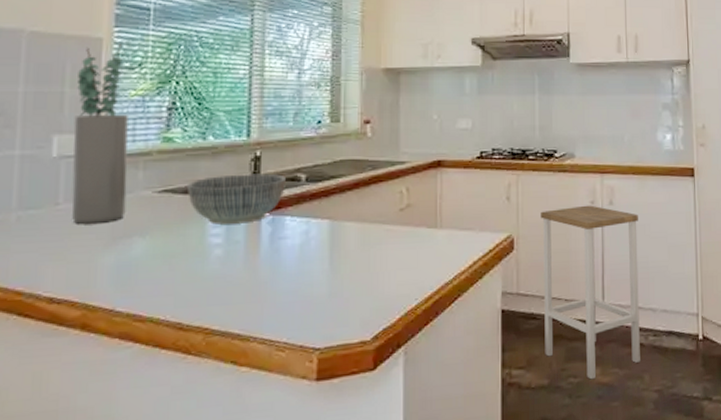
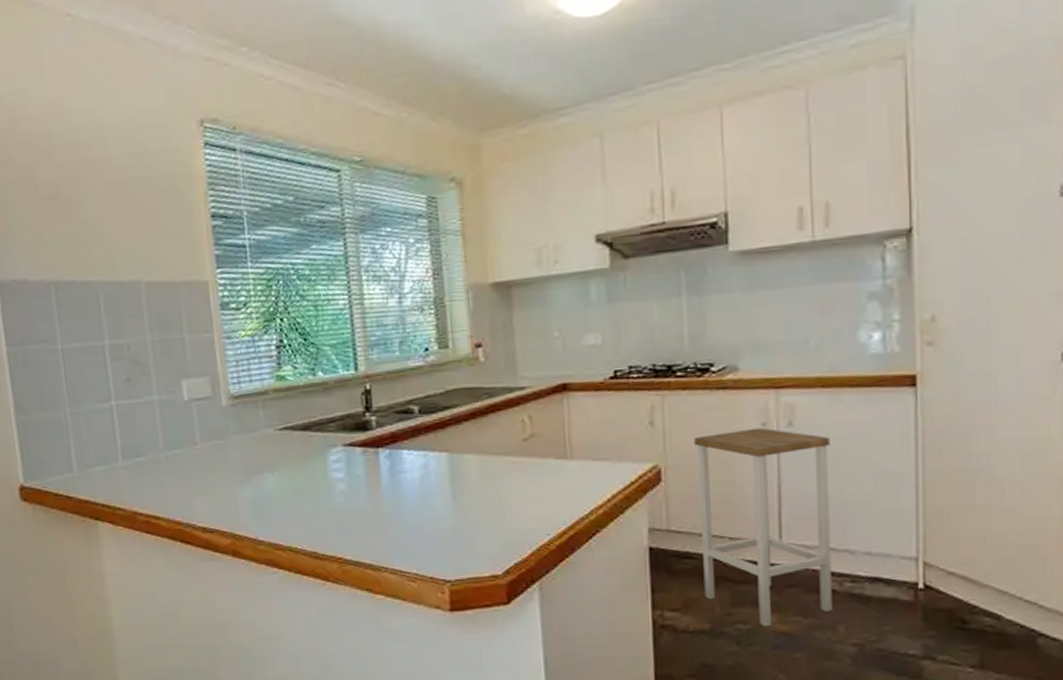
vase: present [71,43,128,224] -> none [192,284,254,462]
bowl: present [186,173,285,225] -> none [304,406,399,460]

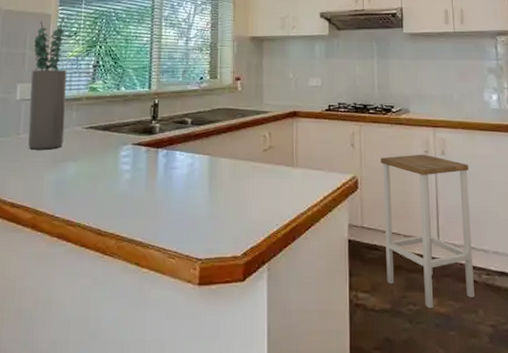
vase: none [192,284,254,462] -> present [28,17,67,150]

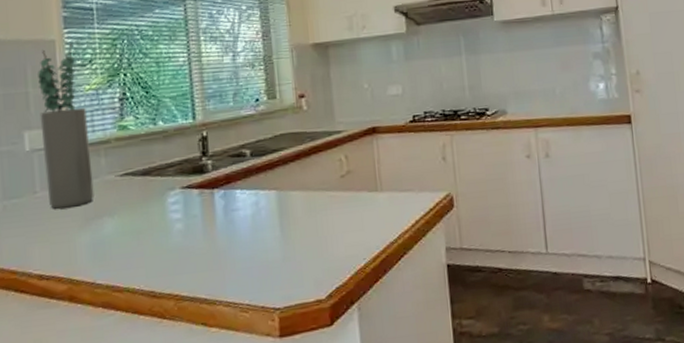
bar stool: present [381,154,475,309] -> none [477,159,589,326]

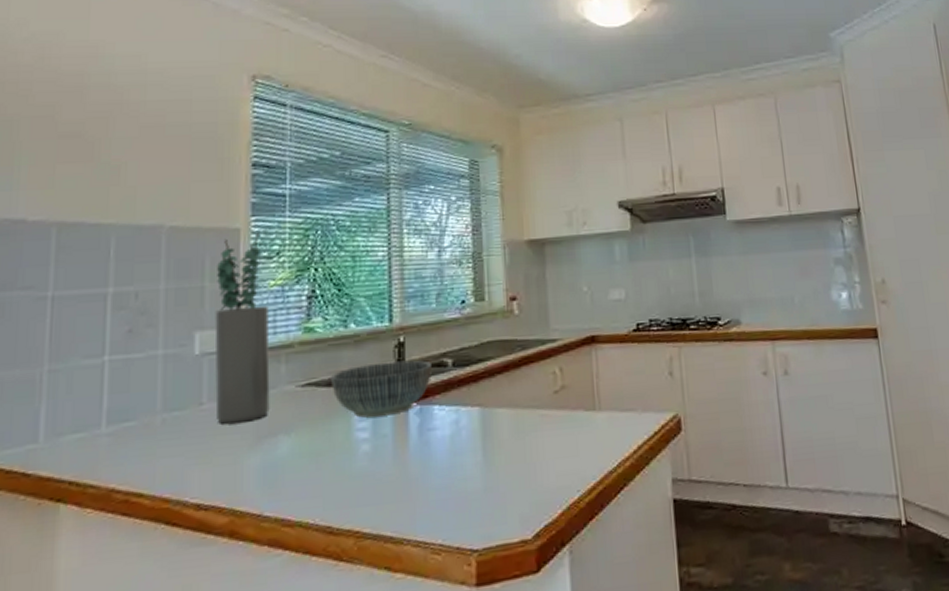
bowl: none [144,151,233,202] -> present [330,360,432,418]

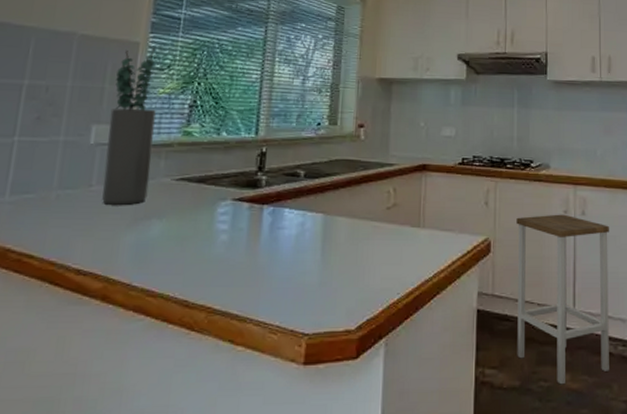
bowl: present [330,360,432,418] -> none [200,167,287,213]
bar stool: none [708,376,836,577] -> present [516,214,609,385]

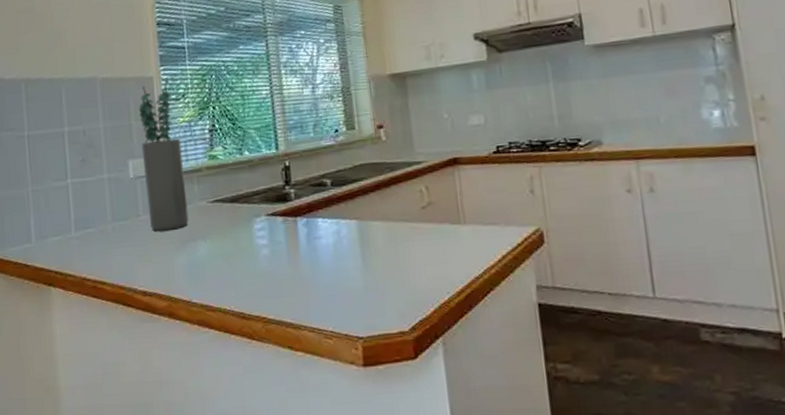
bar stool: present [516,214,609,385] -> none [570,193,708,378]

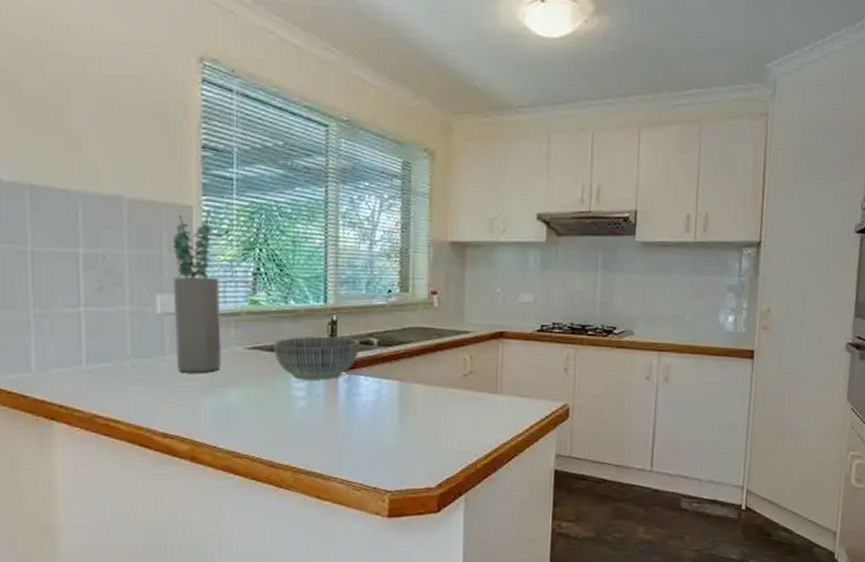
bowl: none [232,180,314,228] -> present [272,336,359,380]

